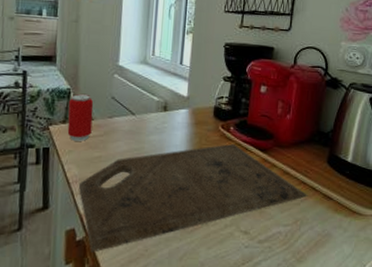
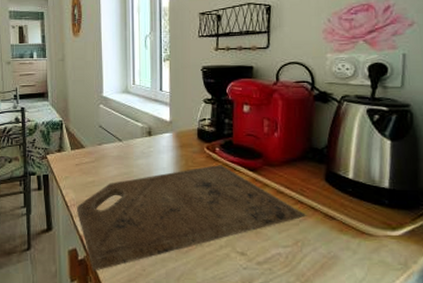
beverage can: present [67,93,94,141] -> none [61,124,84,168]

